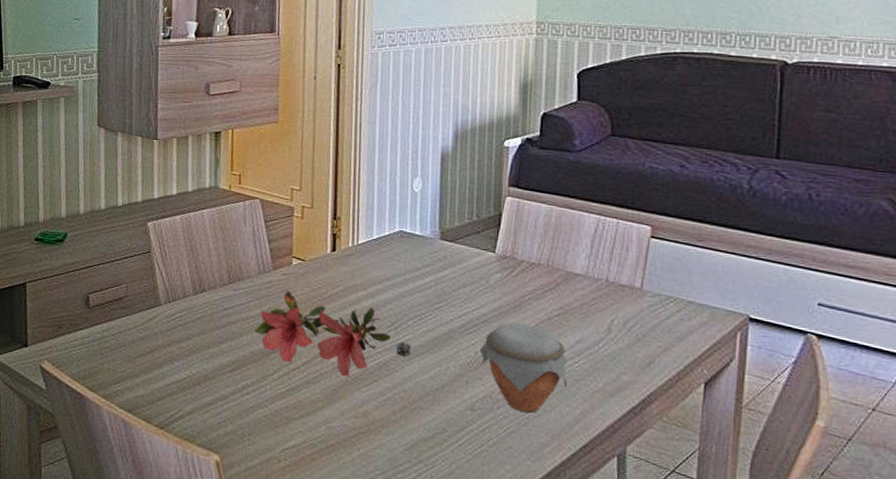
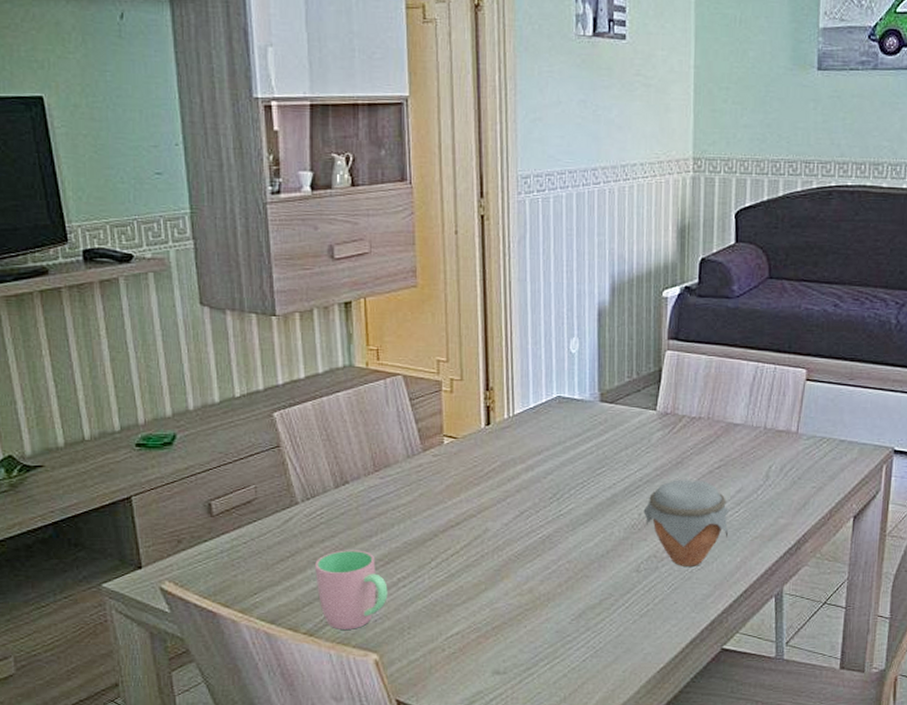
cup: none [170,352,233,428] -> present [315,550,388,630]
flower: present [255,290,412,378] -> none [407,472,575,556]

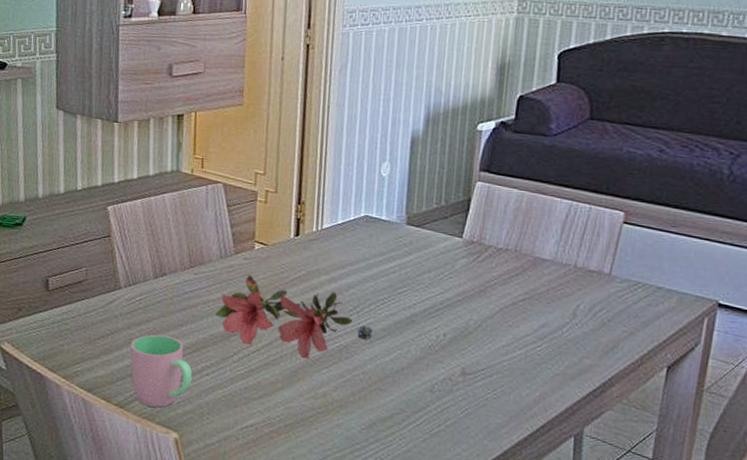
flower: none [407,472,575,556] -> present [215,274,373,360]
jar: present [643,479,730,566] -> none [441,307,532,395]

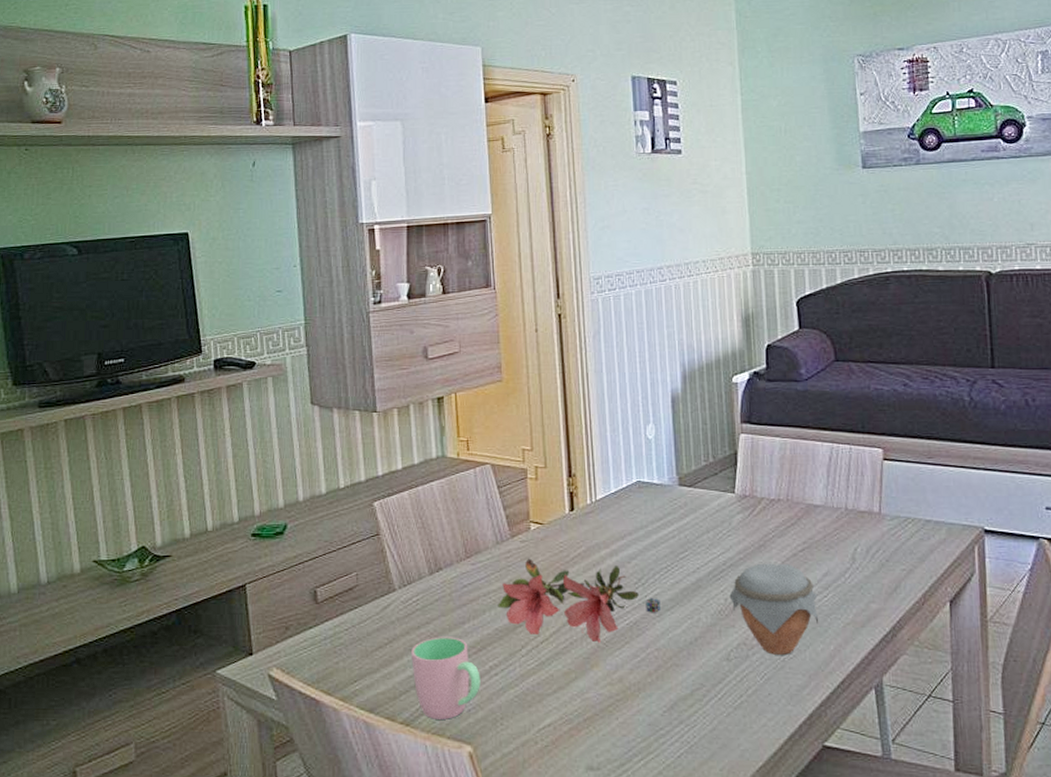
jar: none [441,307,532,395] -> present [729,563,819,655]

